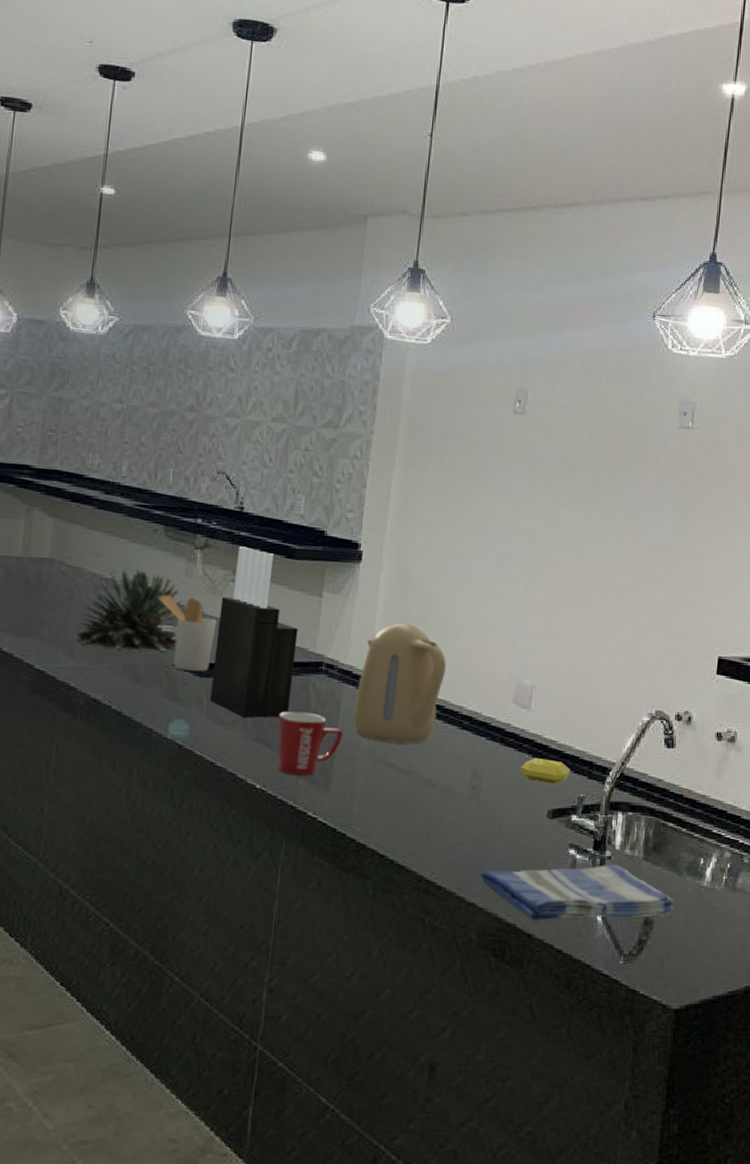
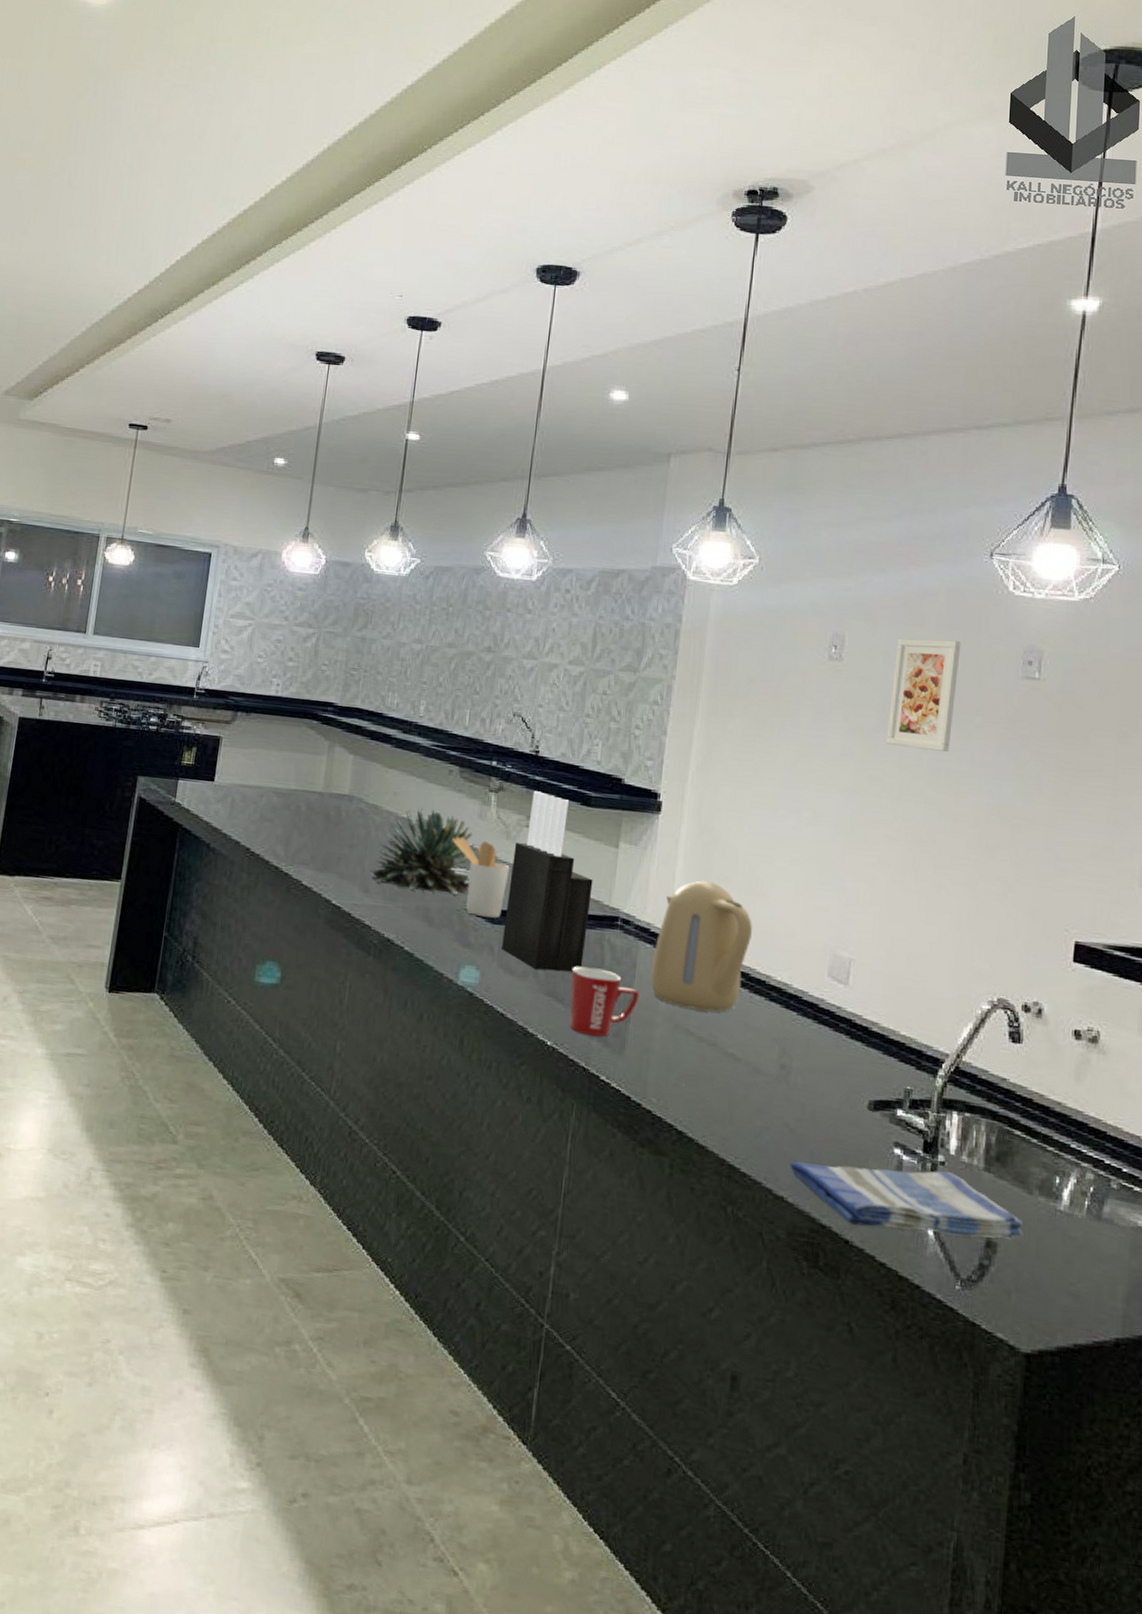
soap bar: present [519,757,570,784] -> none [835,1039,895,1072]
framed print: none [563,393,628,495] -> present [886,638,961,752]

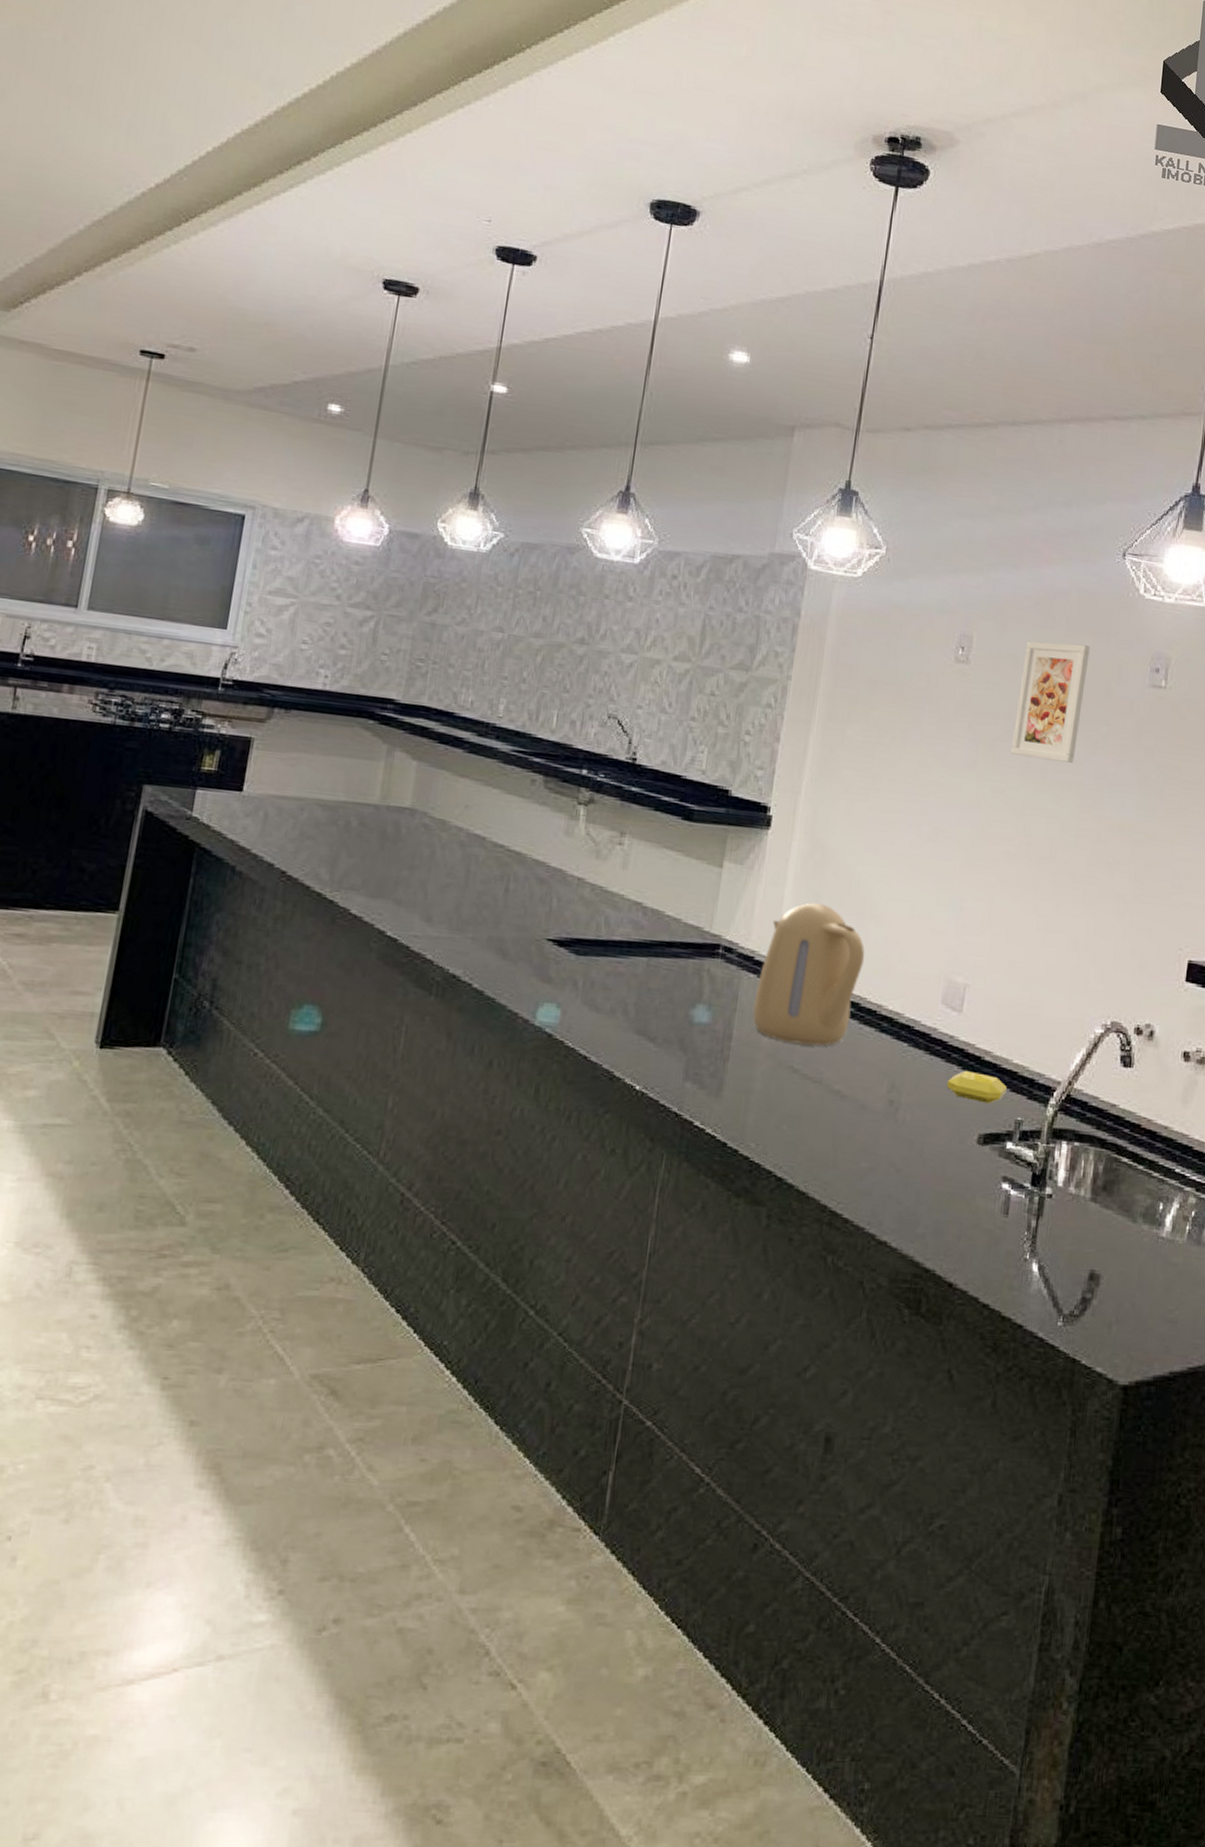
succulent plant: present [370,807,475,896] -> none [433,822,560,924]
utensil holder: present [452,836,510,918] -> none [533,856,599,948]
knife block: present [502,791,593,972] -> none [587,804,693,1007]
mug: present [569,966,640,1038] -> none [661,1000,741,1079]
dish towel: present [790,1161,1024,1238] -> none [894,1203,1127,1271]
soap bar: none [835,1039,895,1072] -> present [946,1070,1007,1104]

